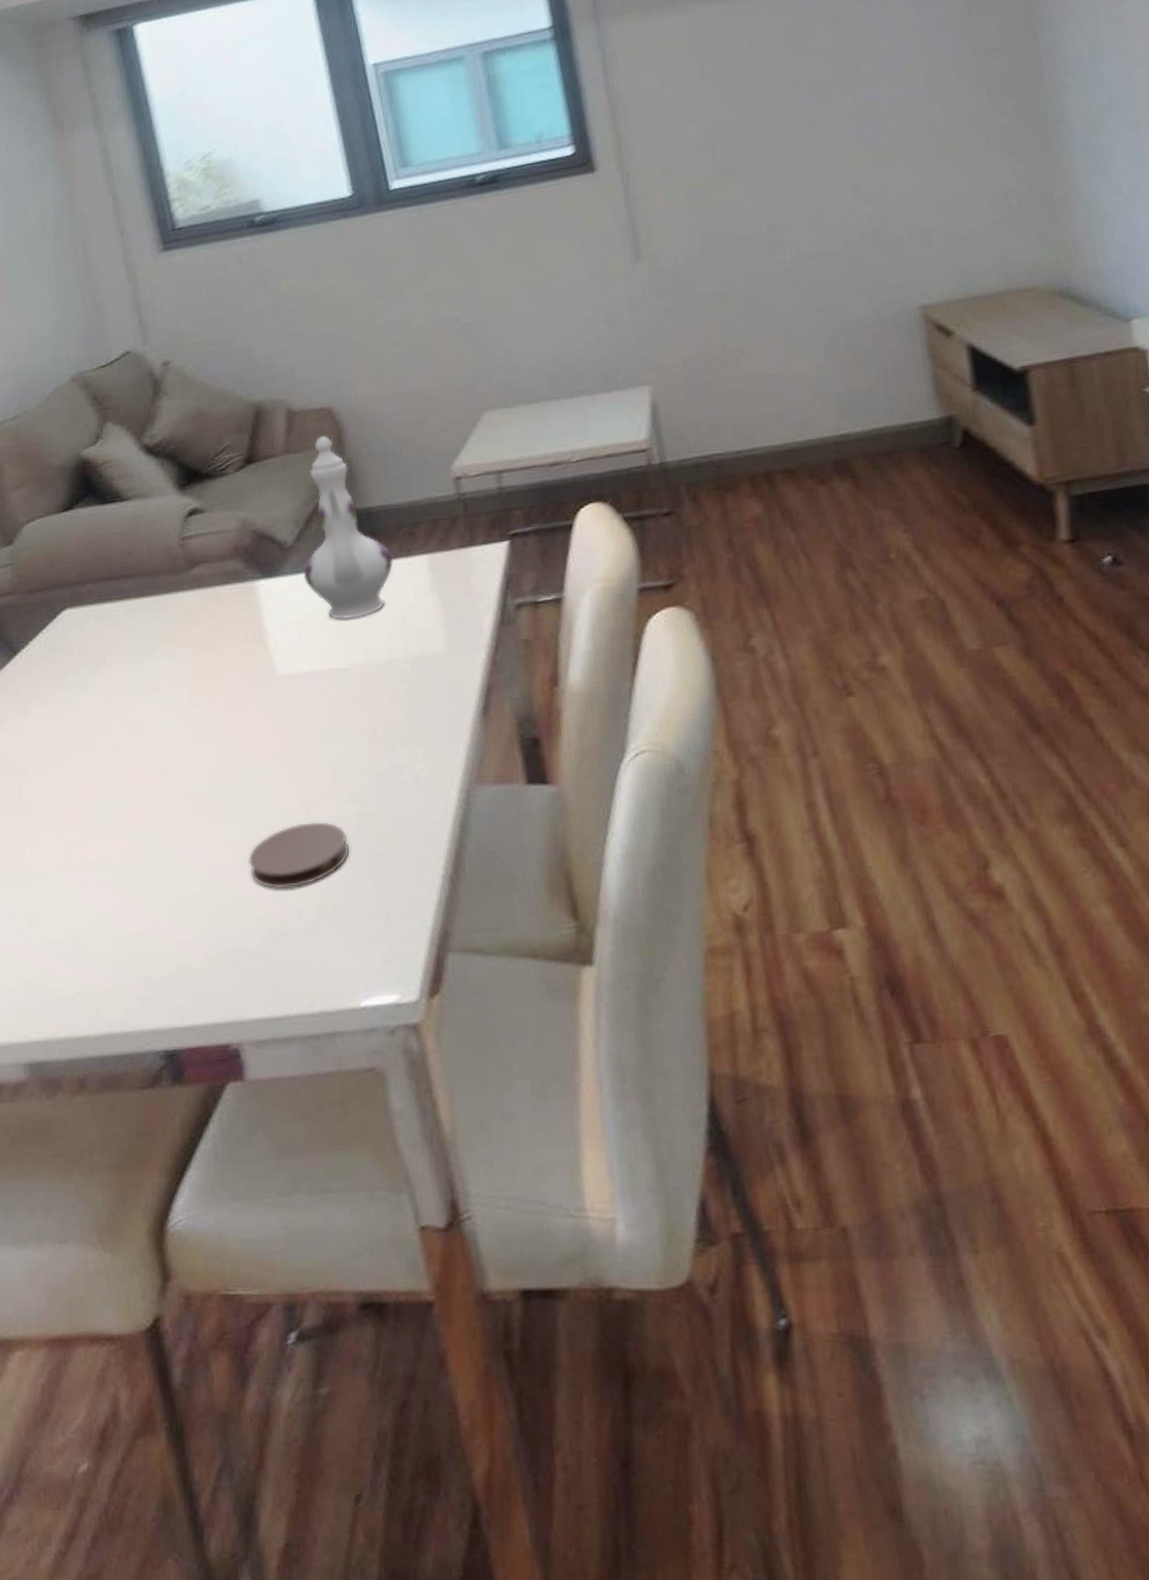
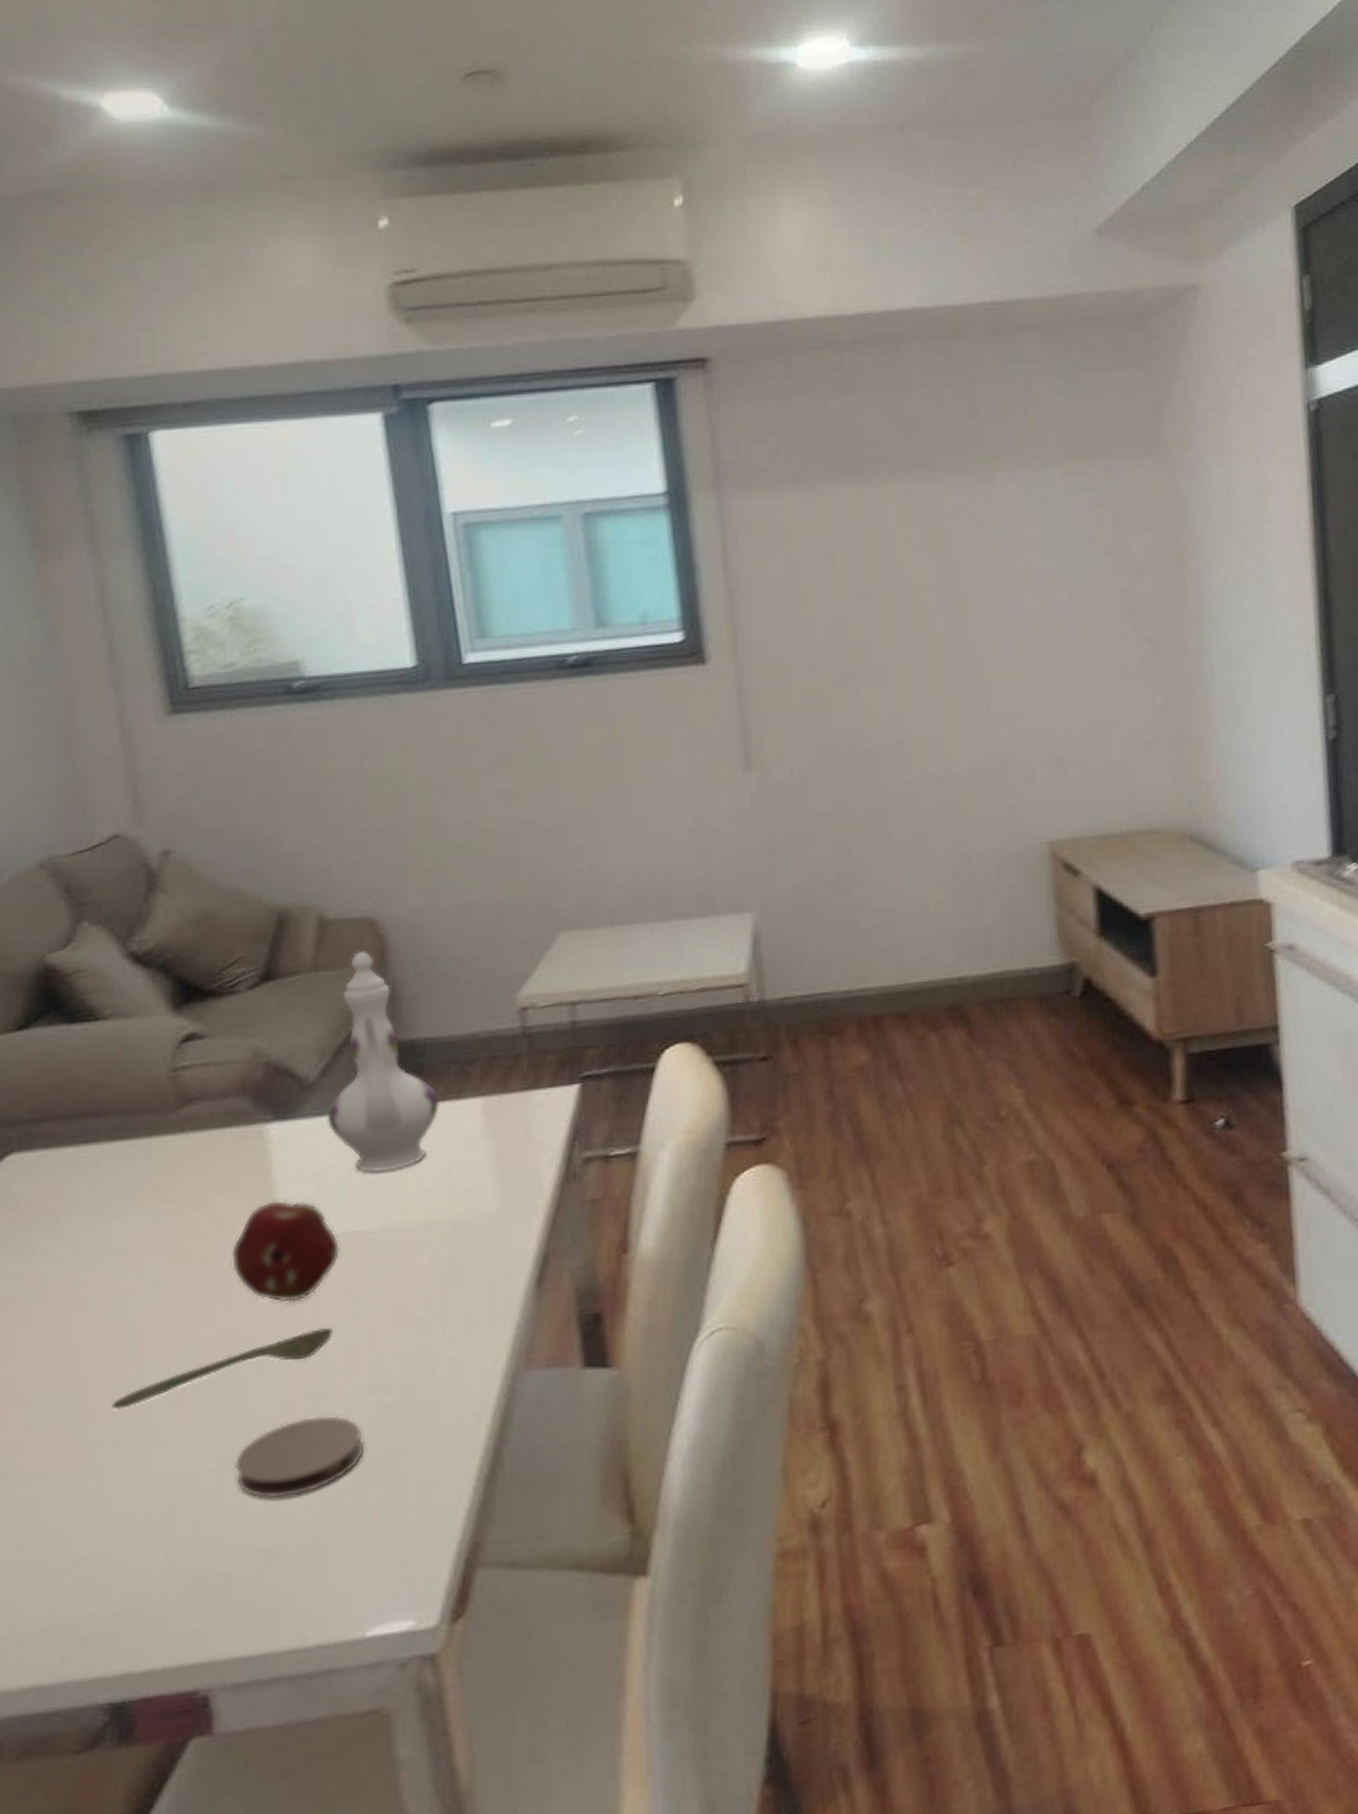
spoon: none [151,749,319,814] -> present [111,1328,333,1410]
fruit: none [235,643,321,728] -> present [231,1199,341,1303]

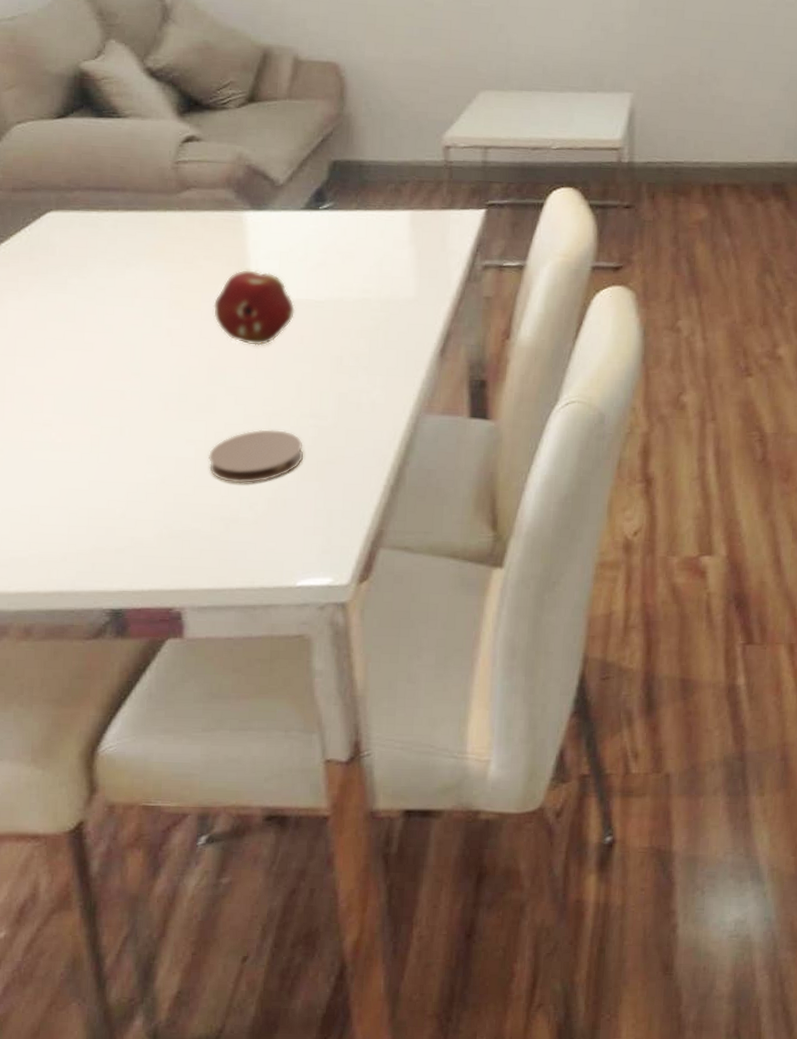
spoon: present [111,1328,333,1410] -> none [119,367,286,408]
ewer: present [326,950,441,1173] -> none [291,87,378,258]

